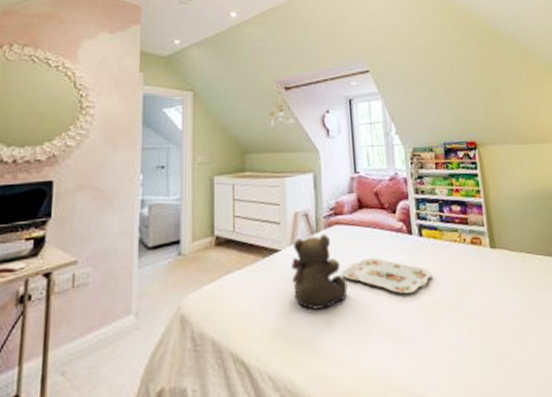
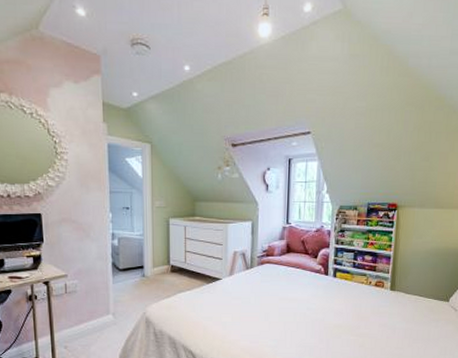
teddy bear: present [291,234,348,310] -> none [229,269,272,322]
serving tray: present [342,258,432,294] -> none [268,291,339,318]

